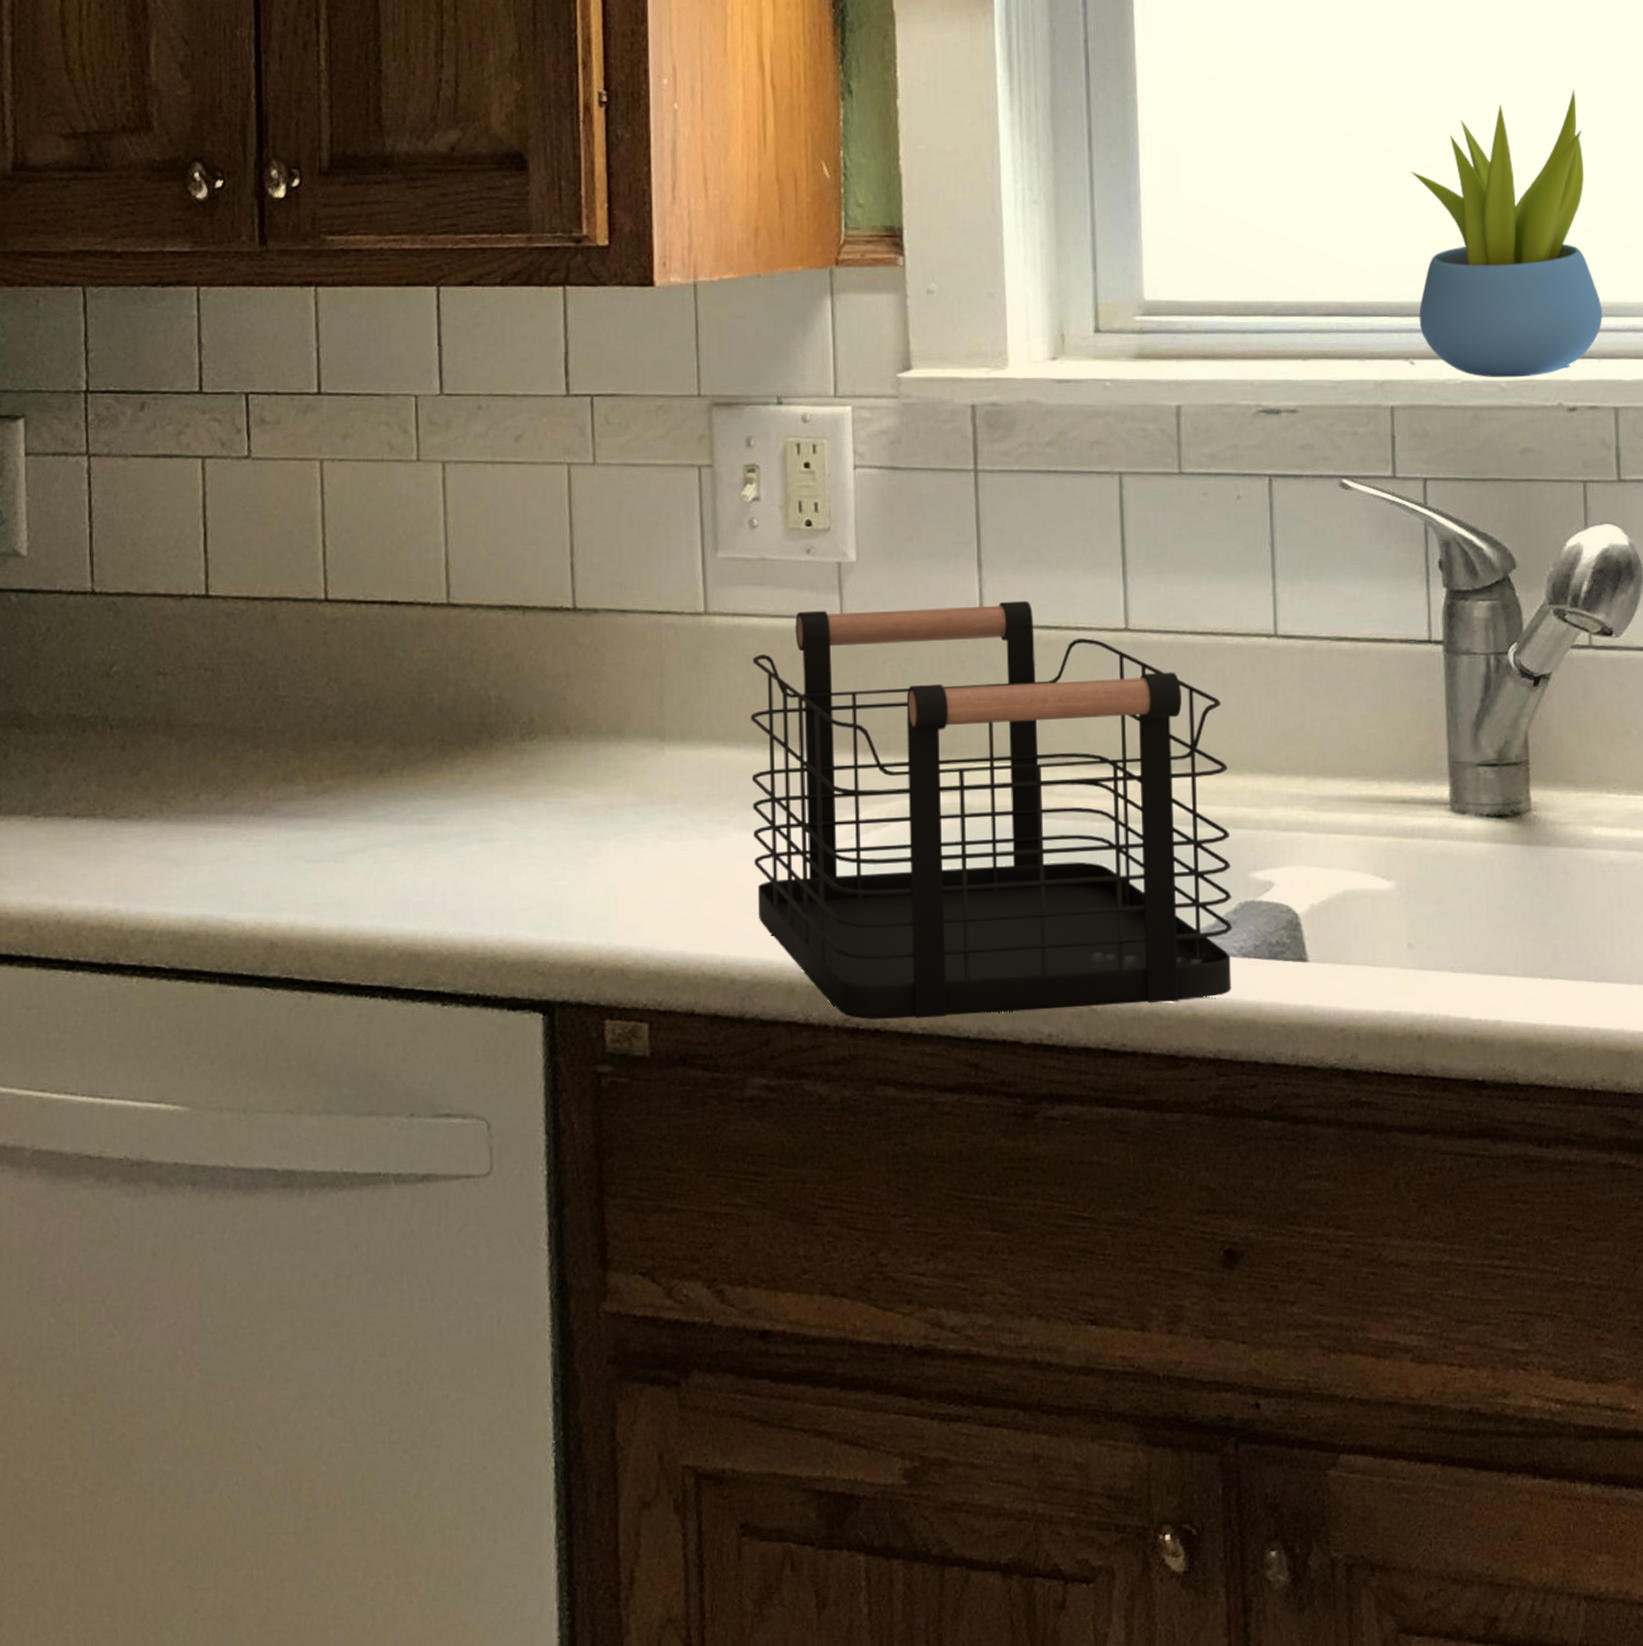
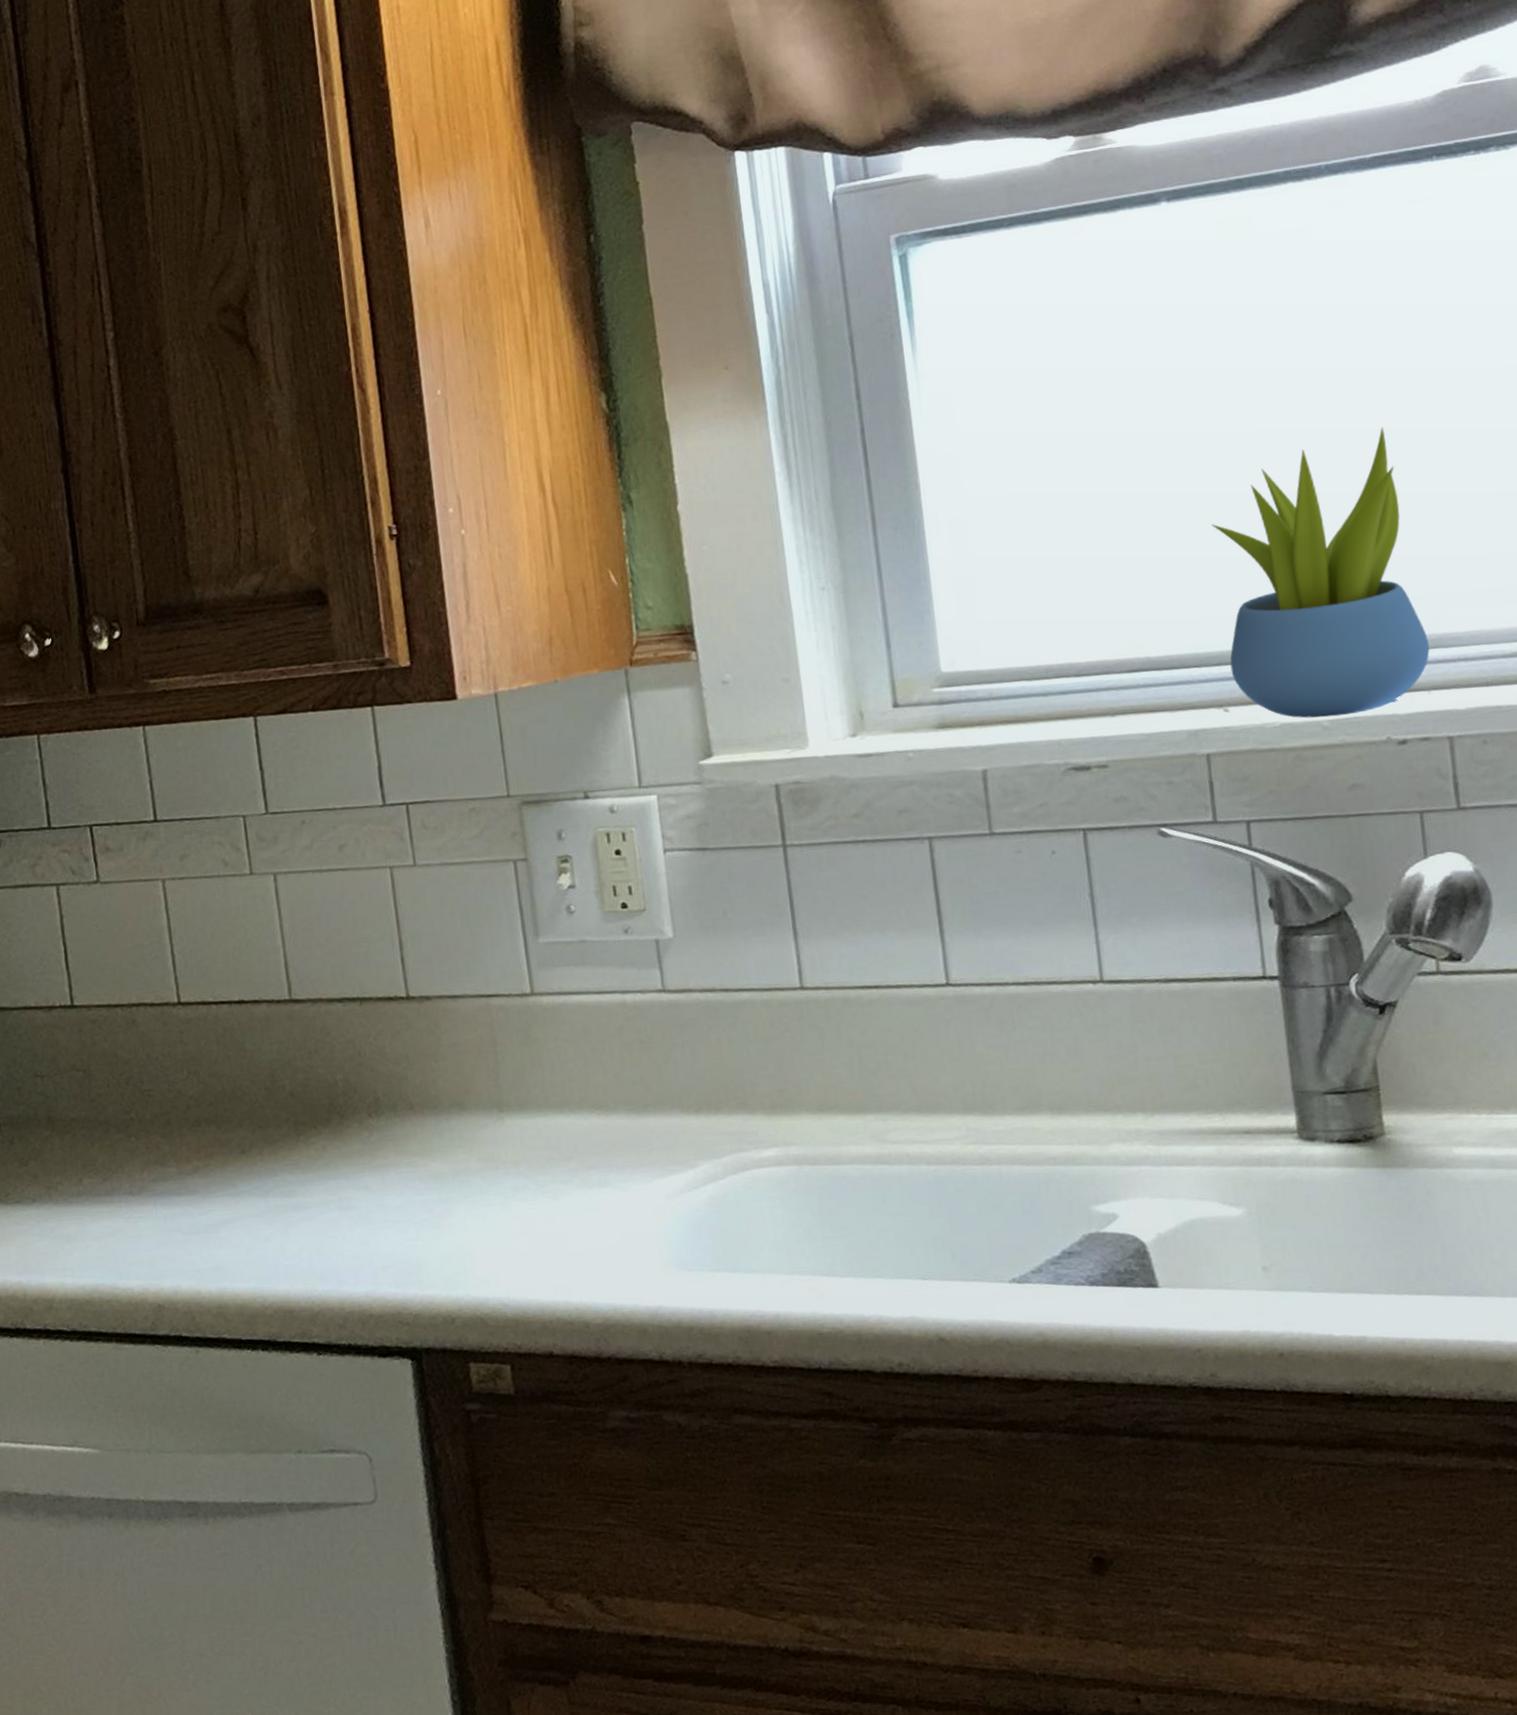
dish rack: present [750,600,1233,1020] -> none [581,963,1081,1356]

